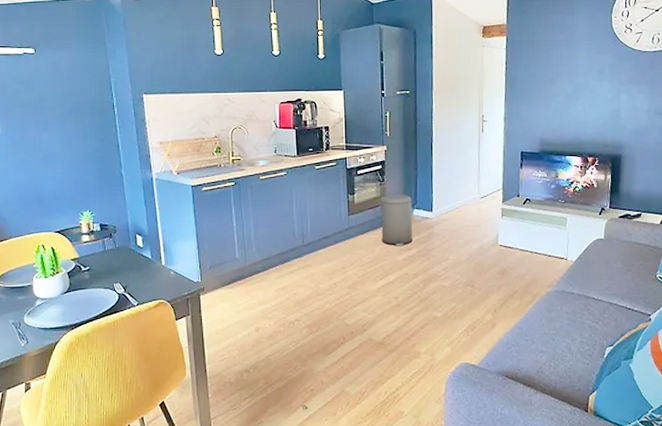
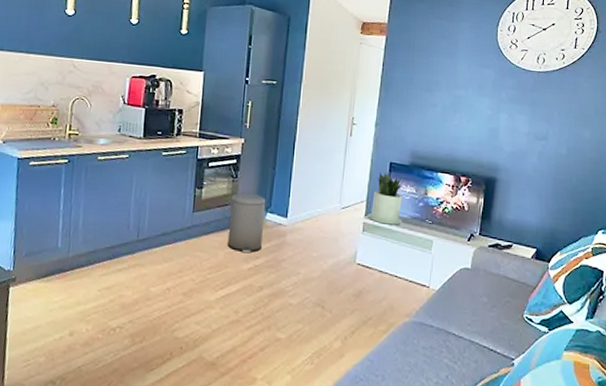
planter: none [505,161,536,208] -> present [367,172,405,225]

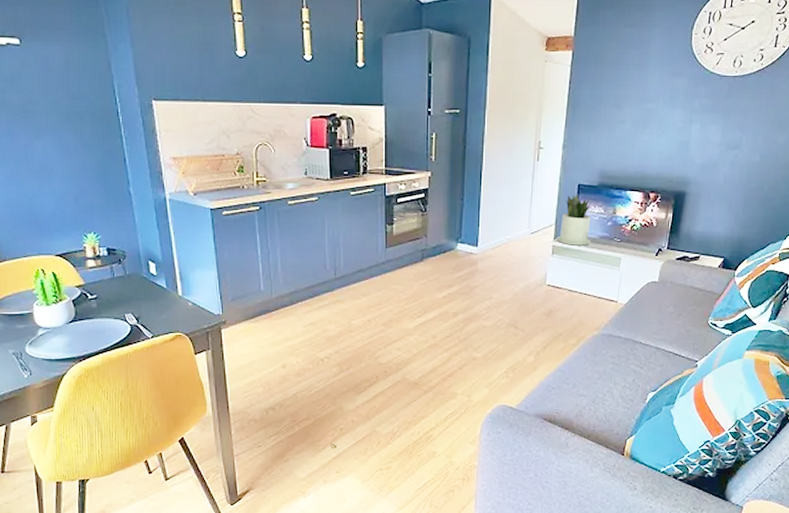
pedal bin: present [227,192,266,253] -> none [421,225,456,282]

